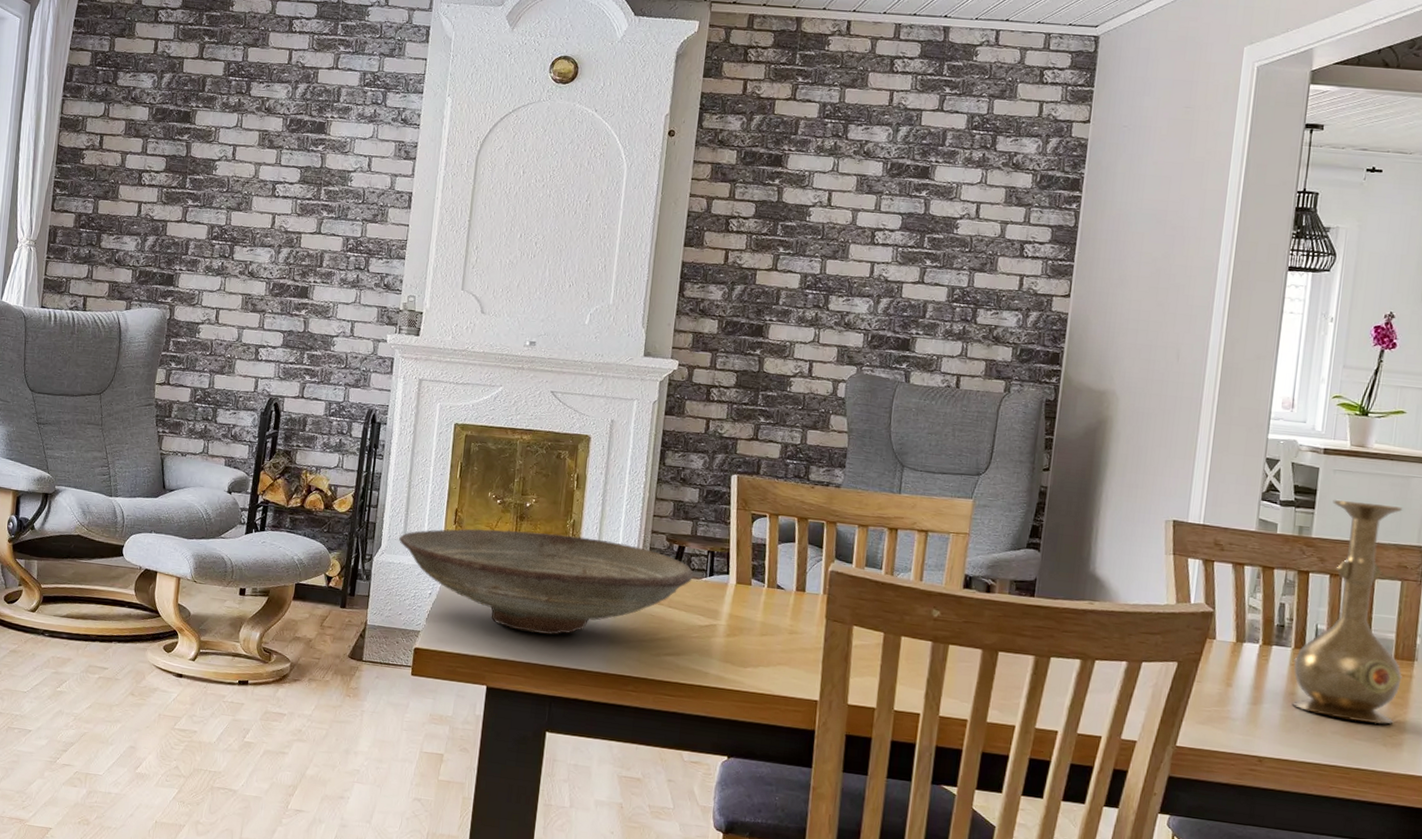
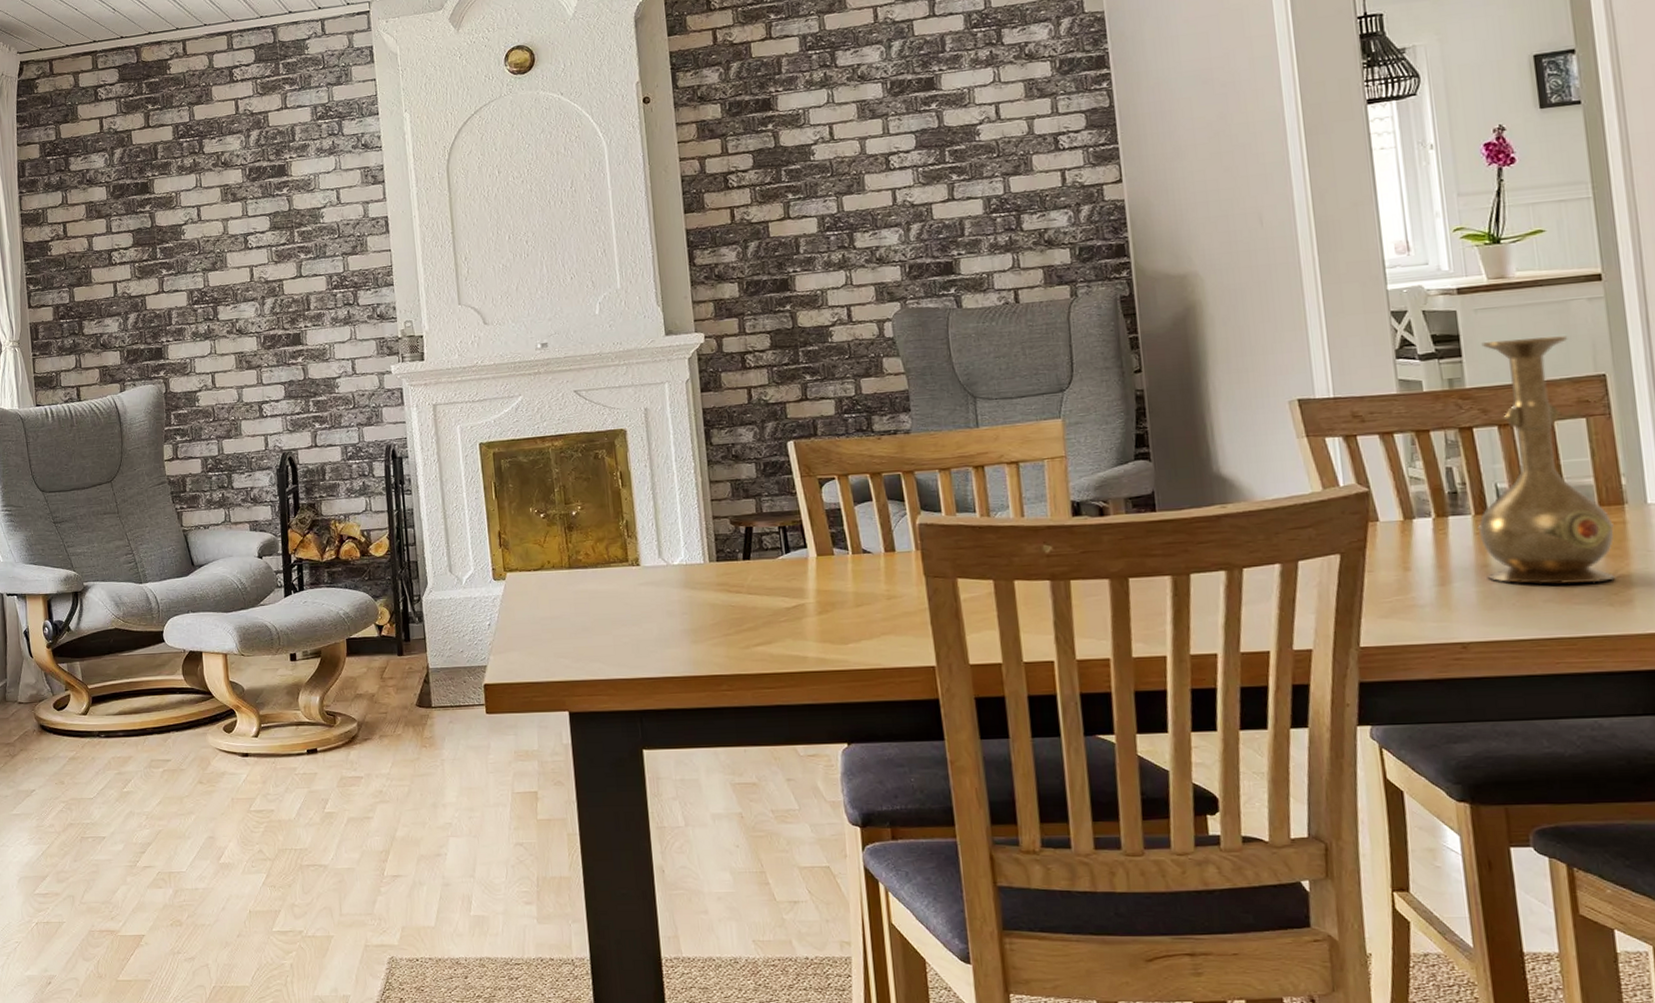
decorative bowl: present [399,528,694,635] -> none [445,535,768,647]

